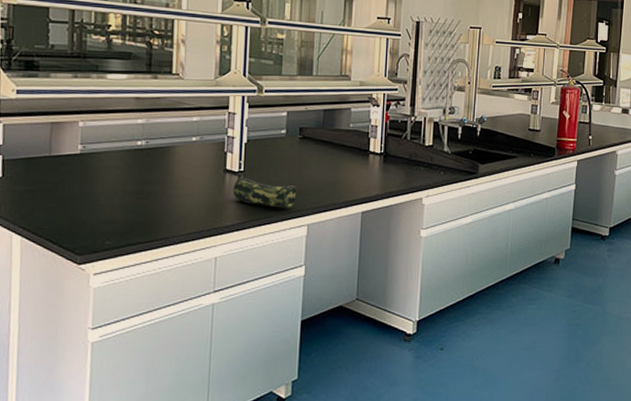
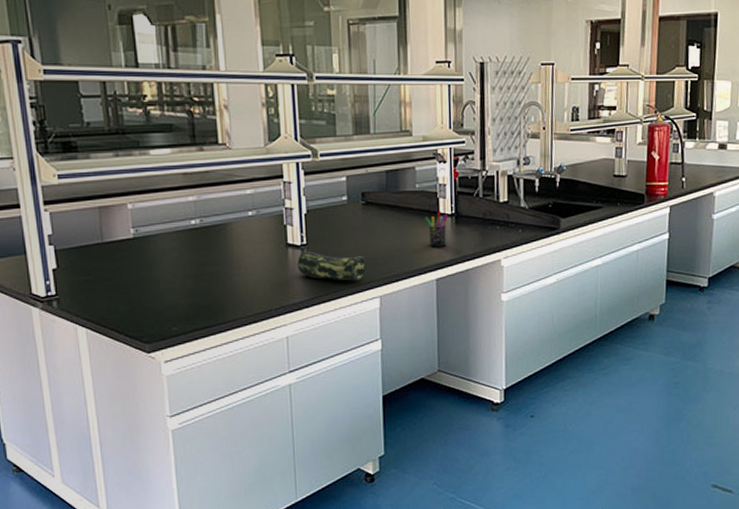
pen holder: none [356,149,378,183] -> present [425,211,449,247]

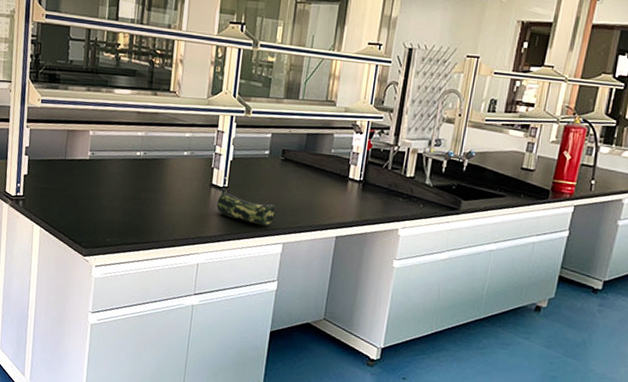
pen holder: present [425,211,449,247] -> none [334,176,357,209]

